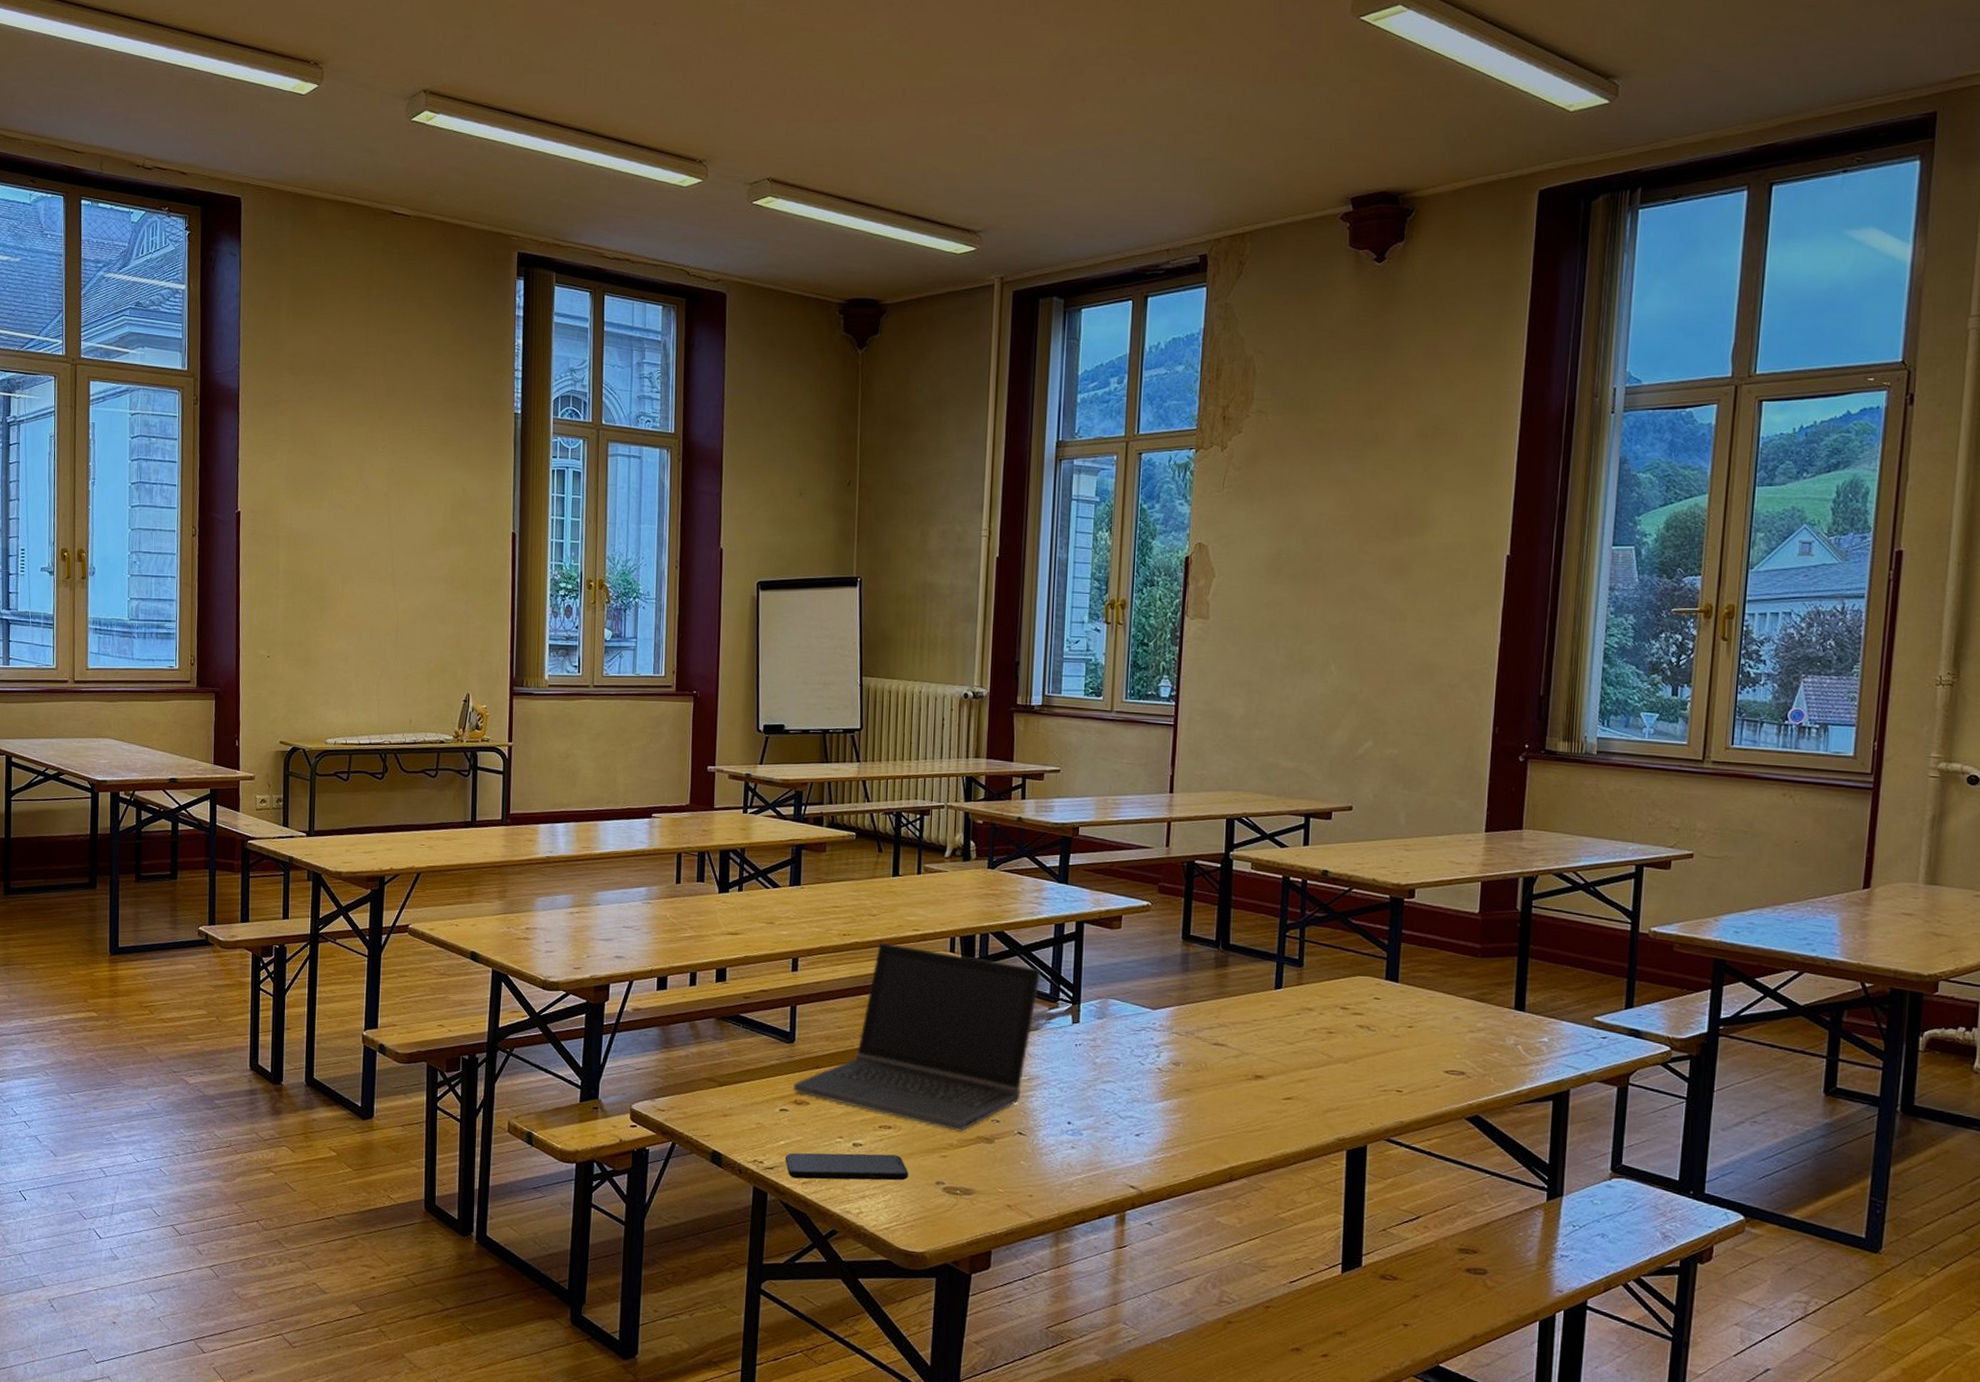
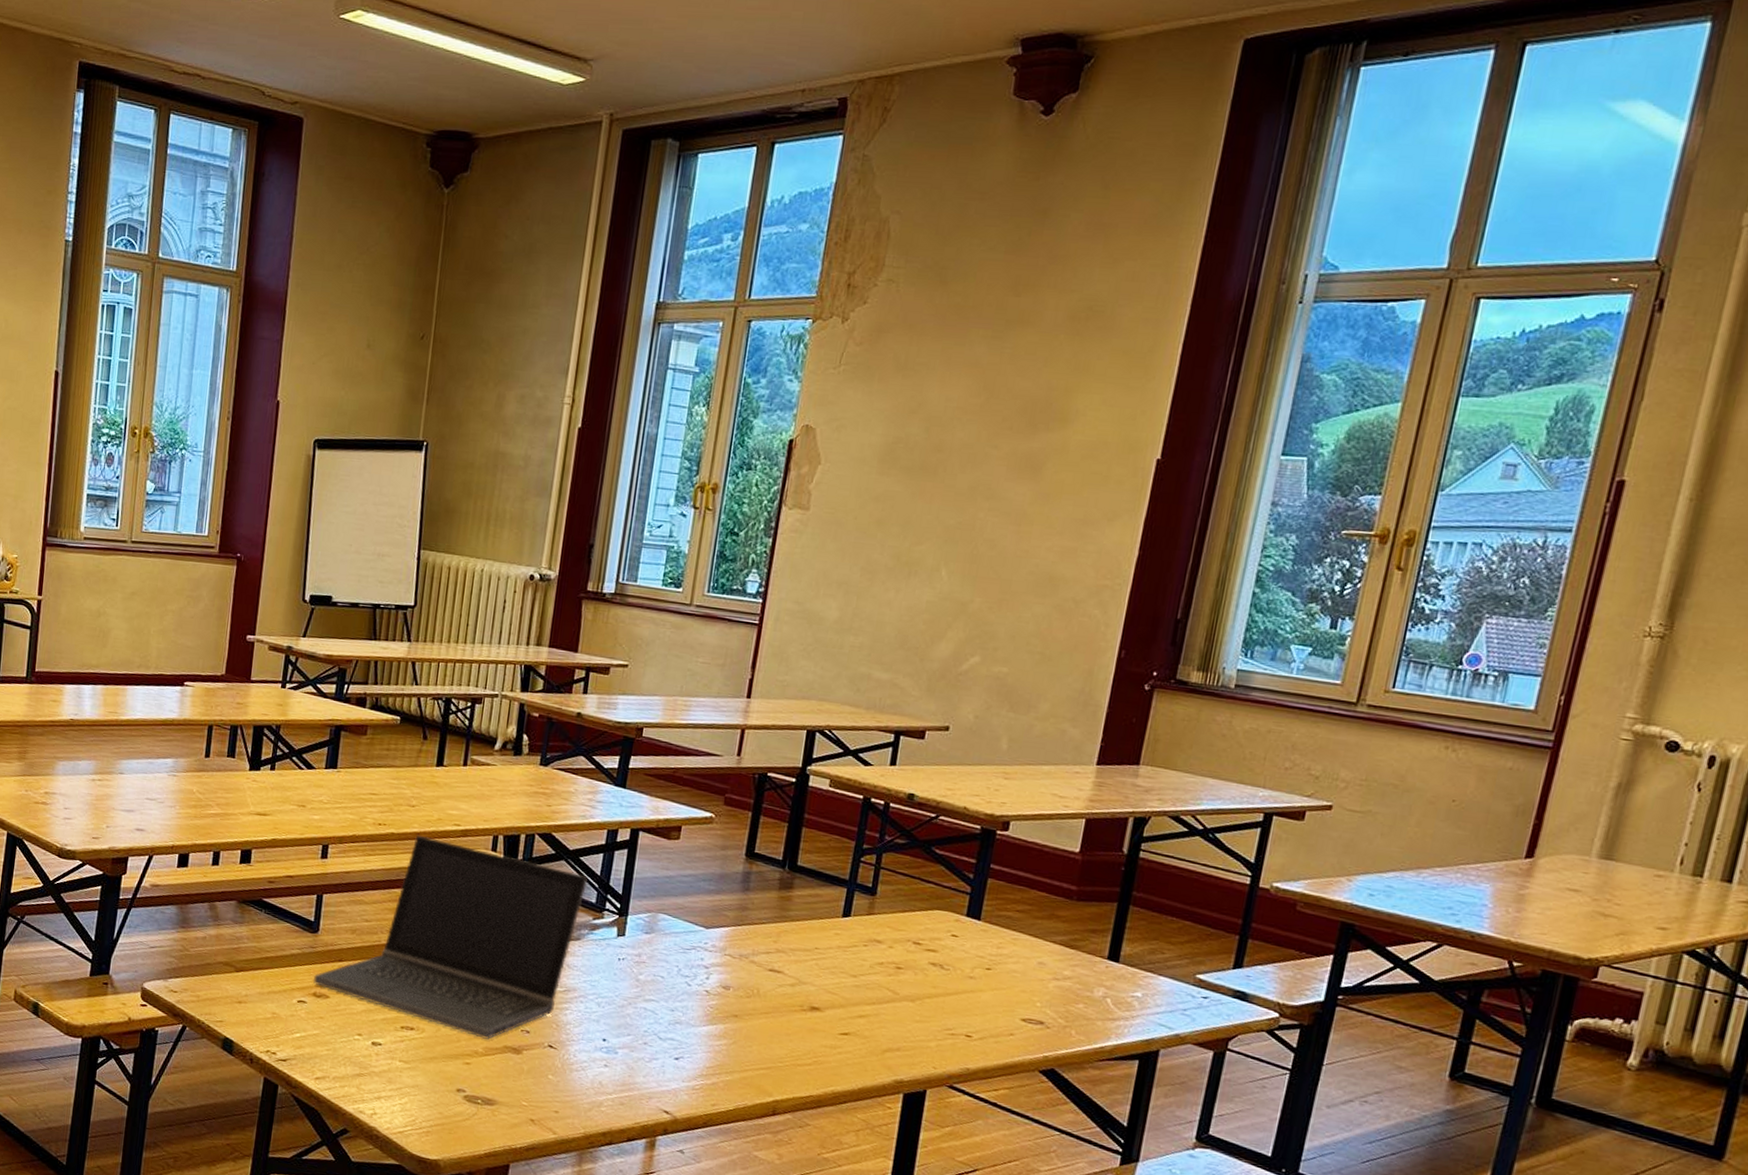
smartphone: present [784,1152,909,1181] -> none [299,1046,429,1085]

